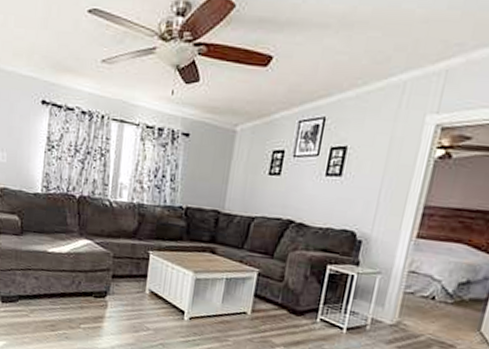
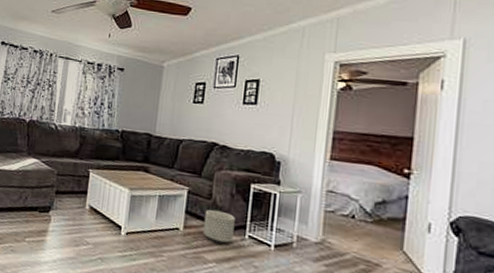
planter: none [272,292,308,327] -> present [203,209,235,244]

